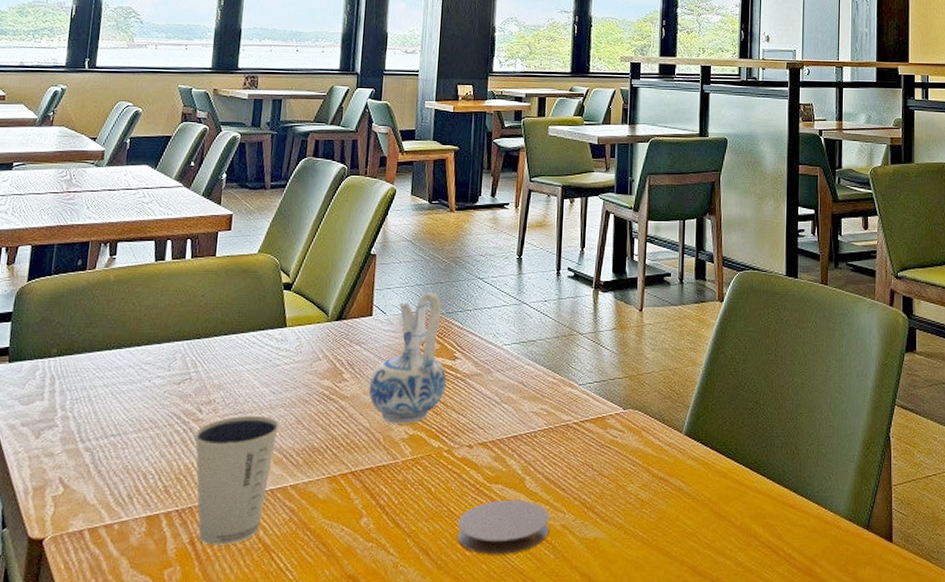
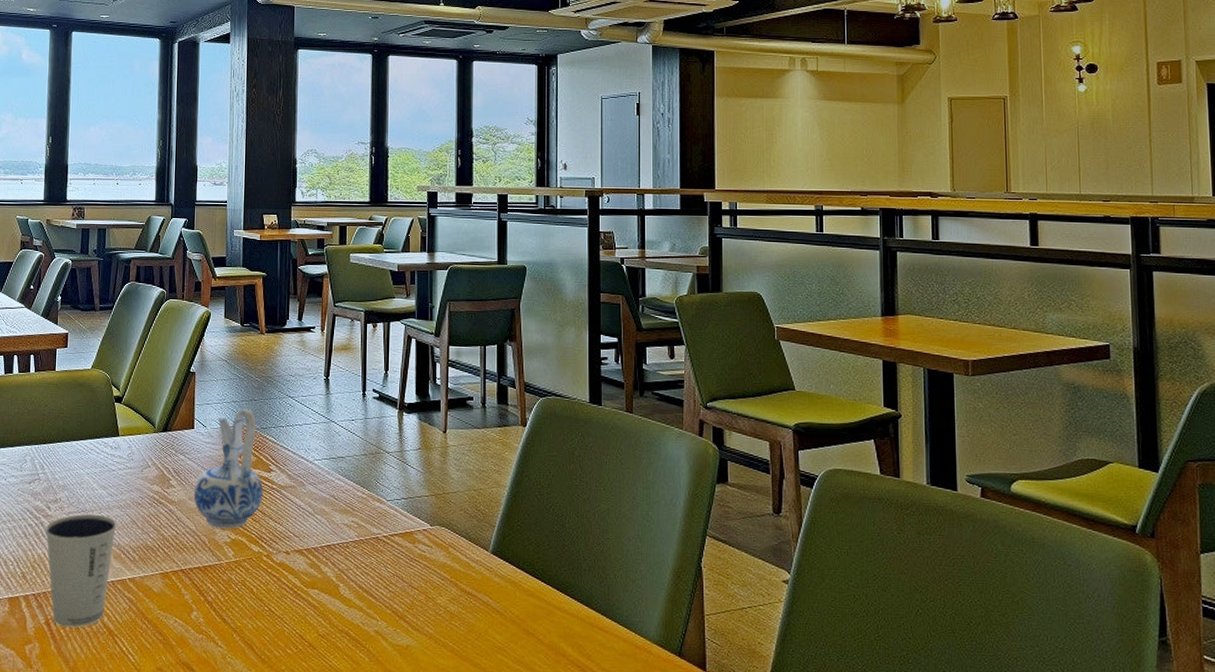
coaster: present [457,499,550,555] -> none [278,603,364,655]

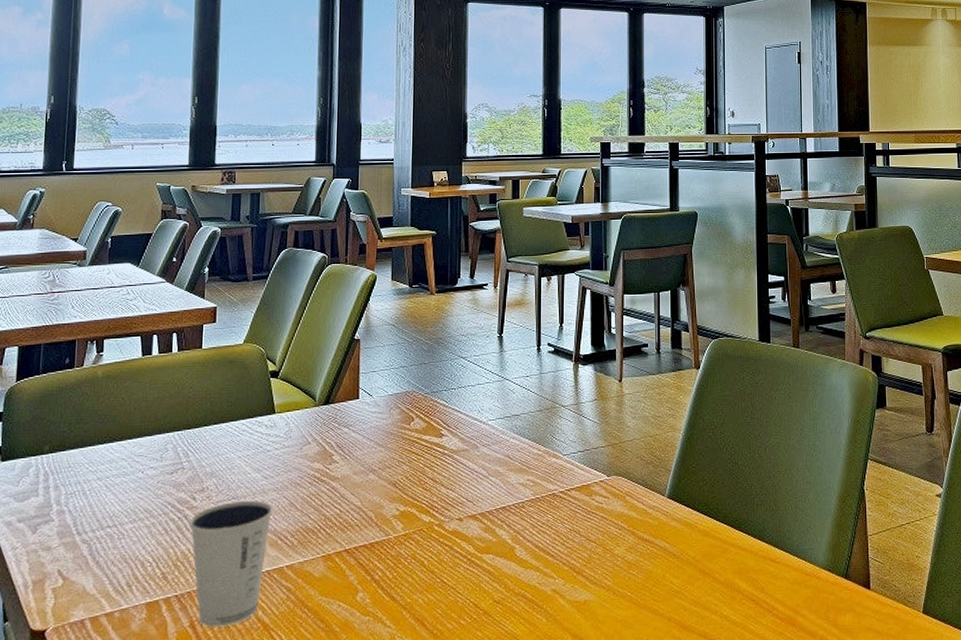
ceramic pitcher: present [194,409,264,529] -> none [359,373,435,502]

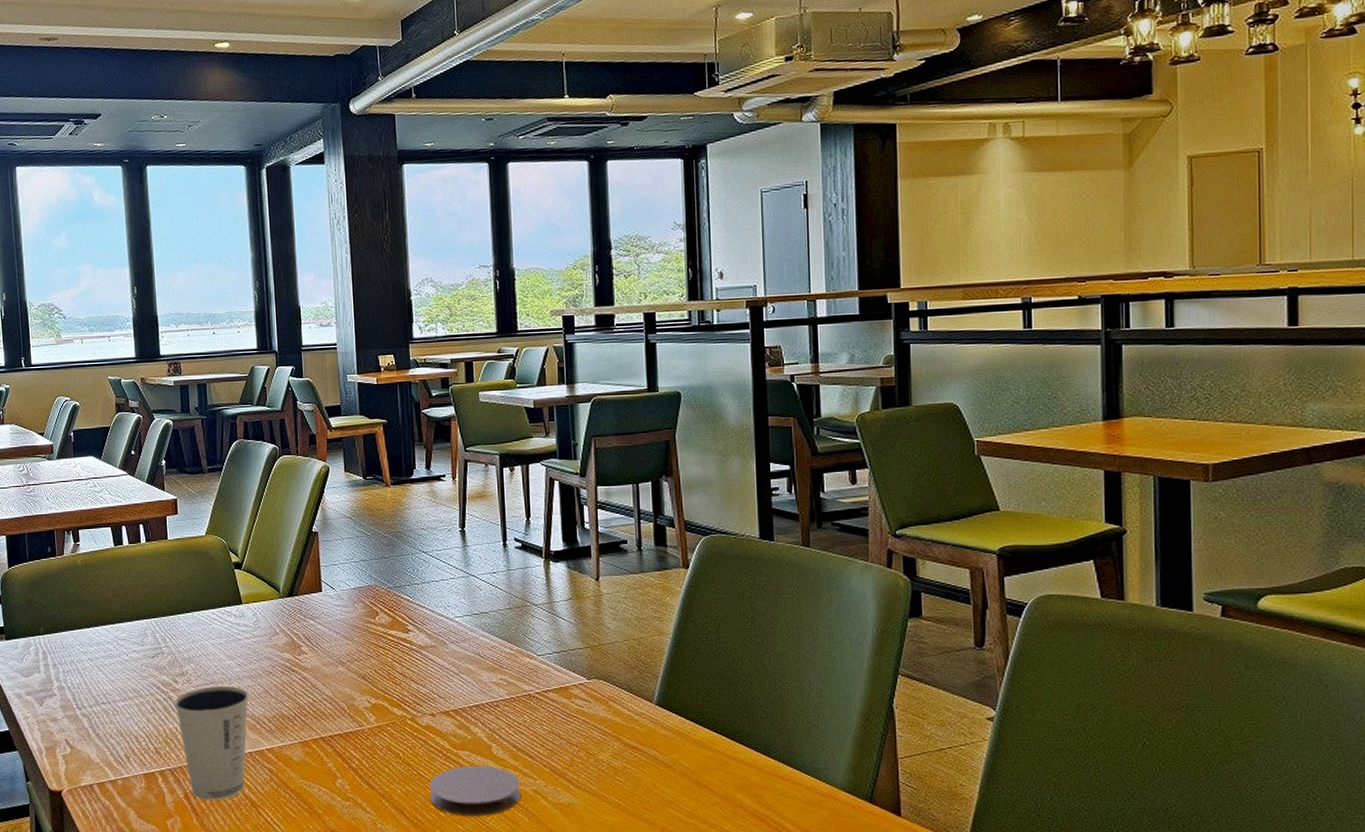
coaster: none [451,568,541,622] -> present [429,765,521,817]

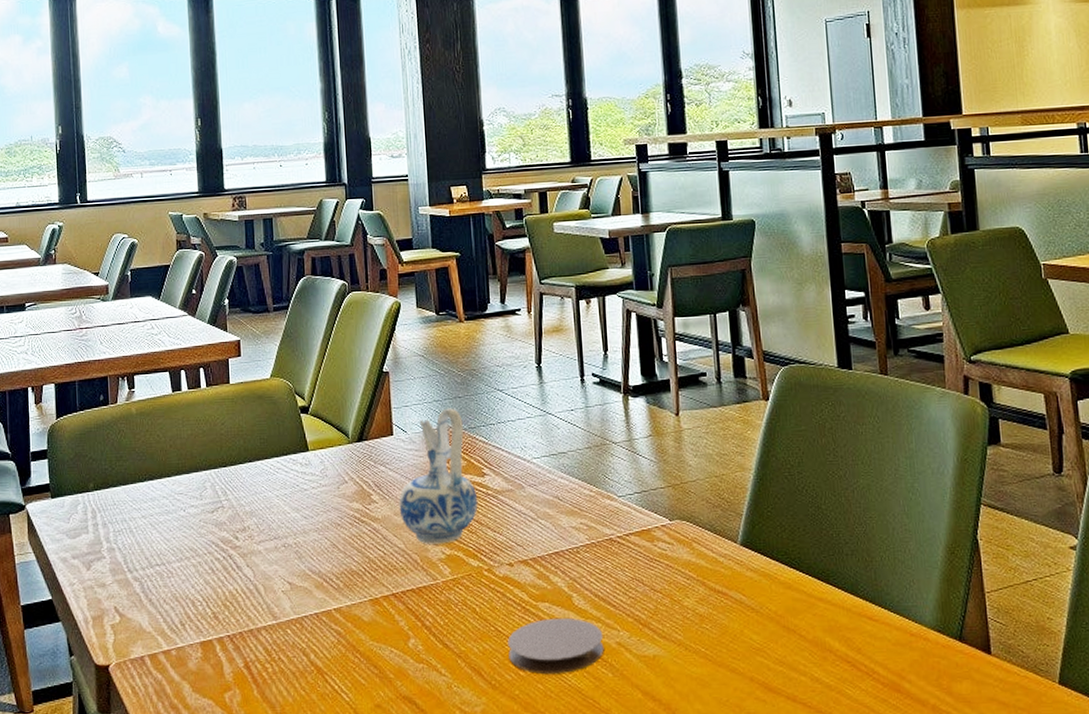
dixie cup: present [173,686,249,801] -> none [234,541,316,669]
ceramic pitcher: none [327,567,403,694] -> present [399,408,478,544]

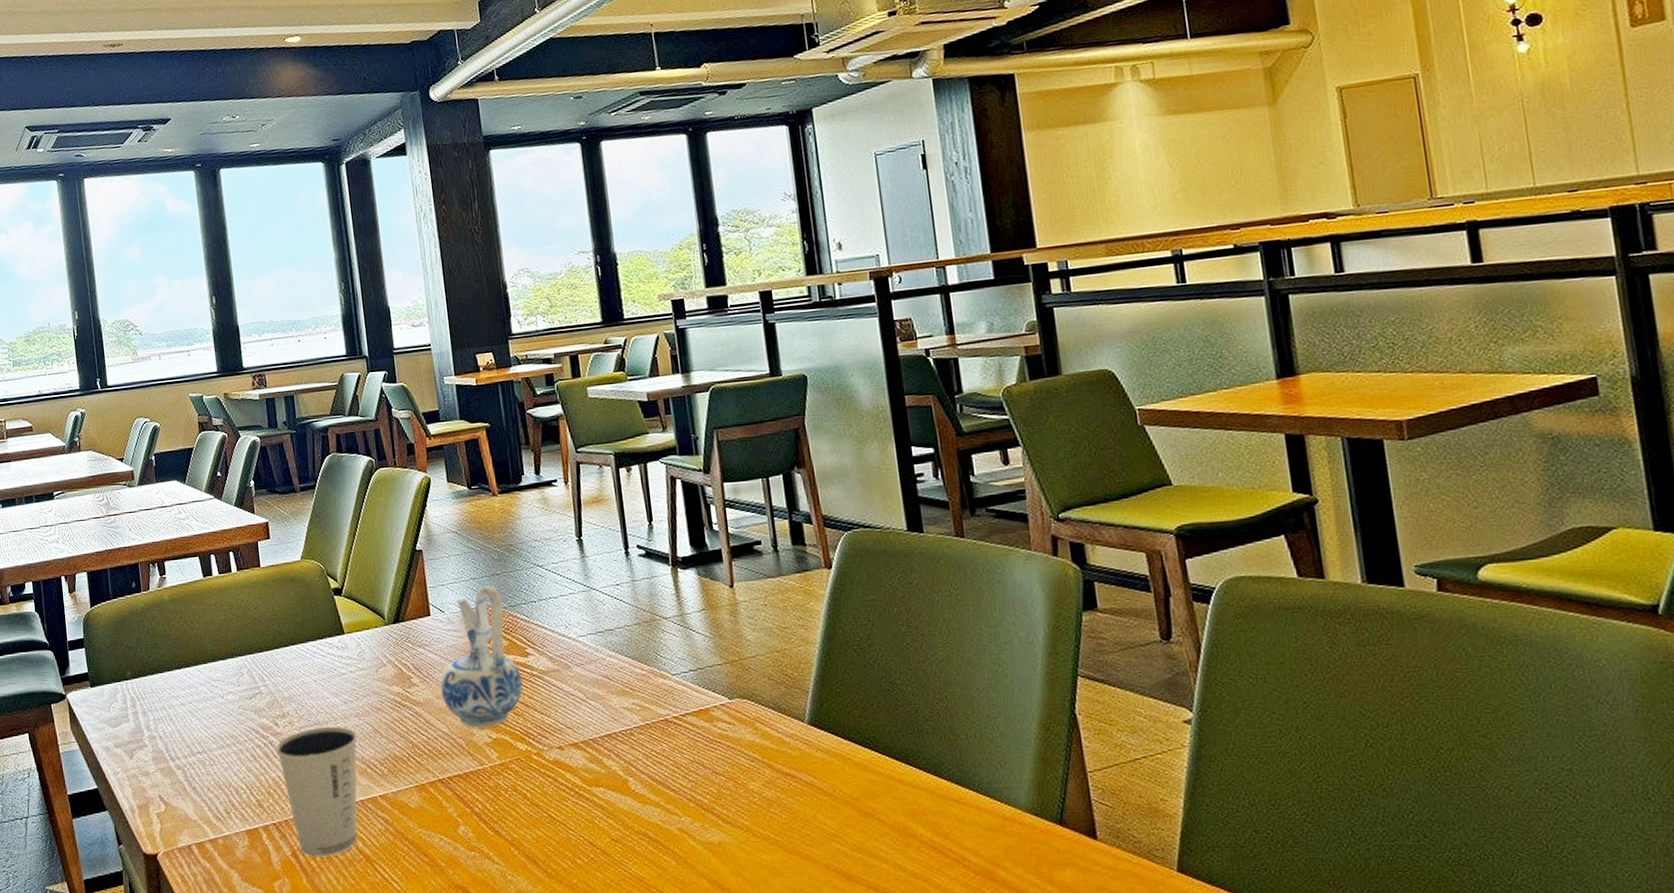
dixie cup: none [234,541,316,669] -> present [275,727,358,858]
coaster: present [508,617,604,674] -> none [562,802,666,862]

